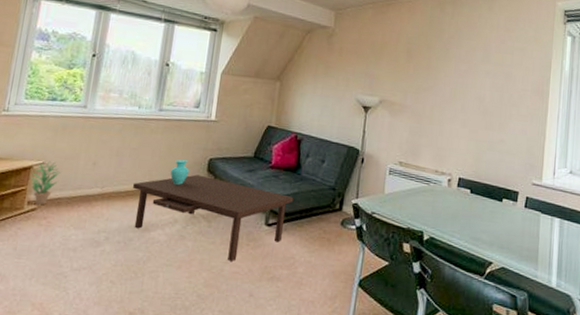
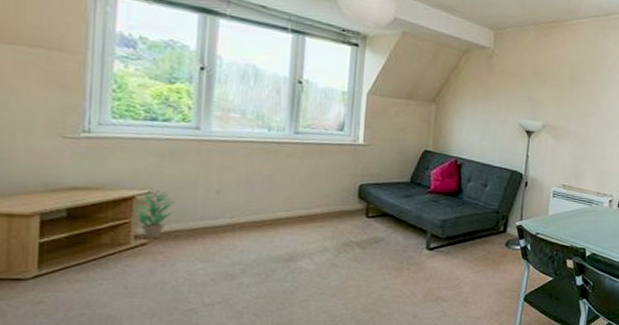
coffee table: present [133,160,294,261] -> none [270,186,456,286]

